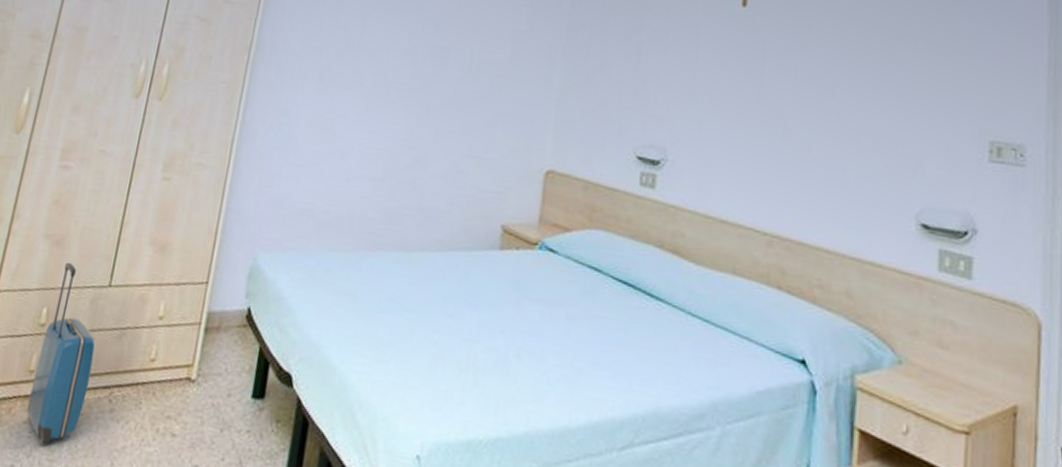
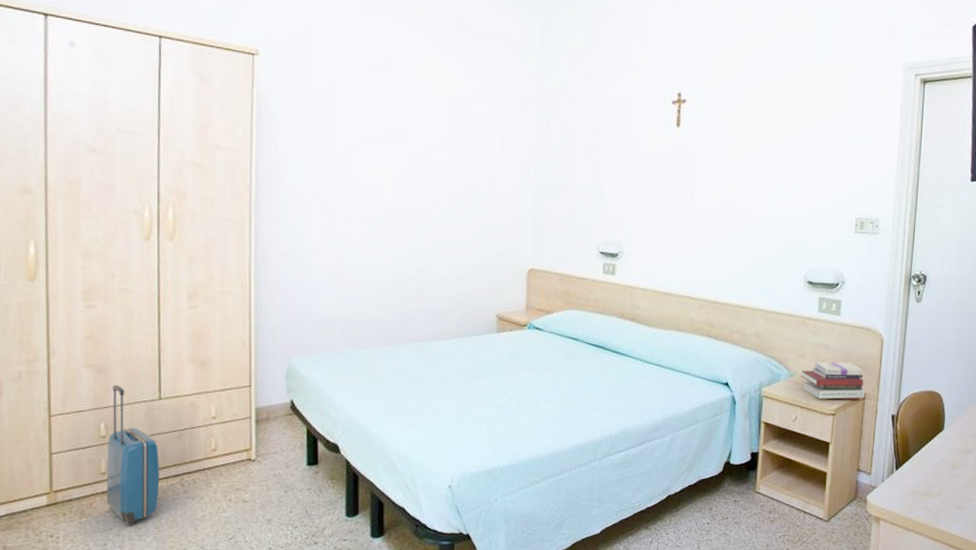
books: none [914,344,1015,416] -> present [801,361,864,401]

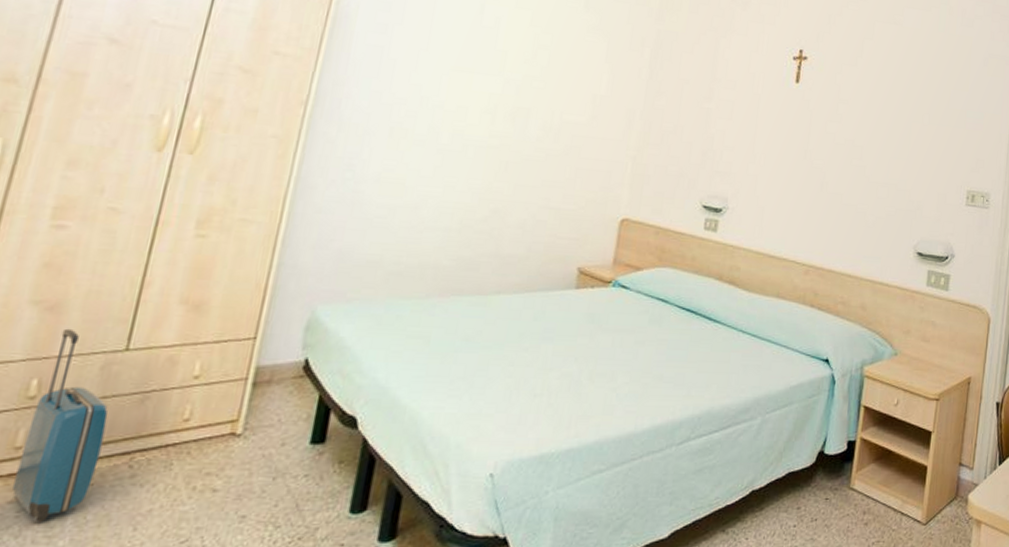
books: present [801,361,864,401] -> none [905,339,970,385]

